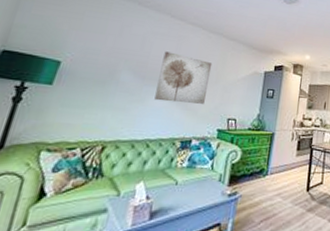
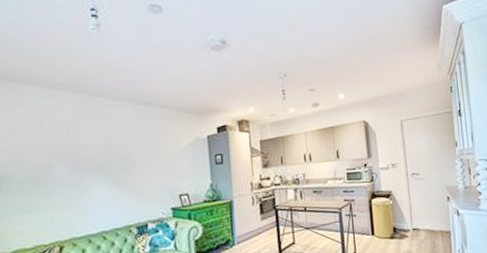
wall art: present [154,51,213,104] -> none [94,135,151,190]

